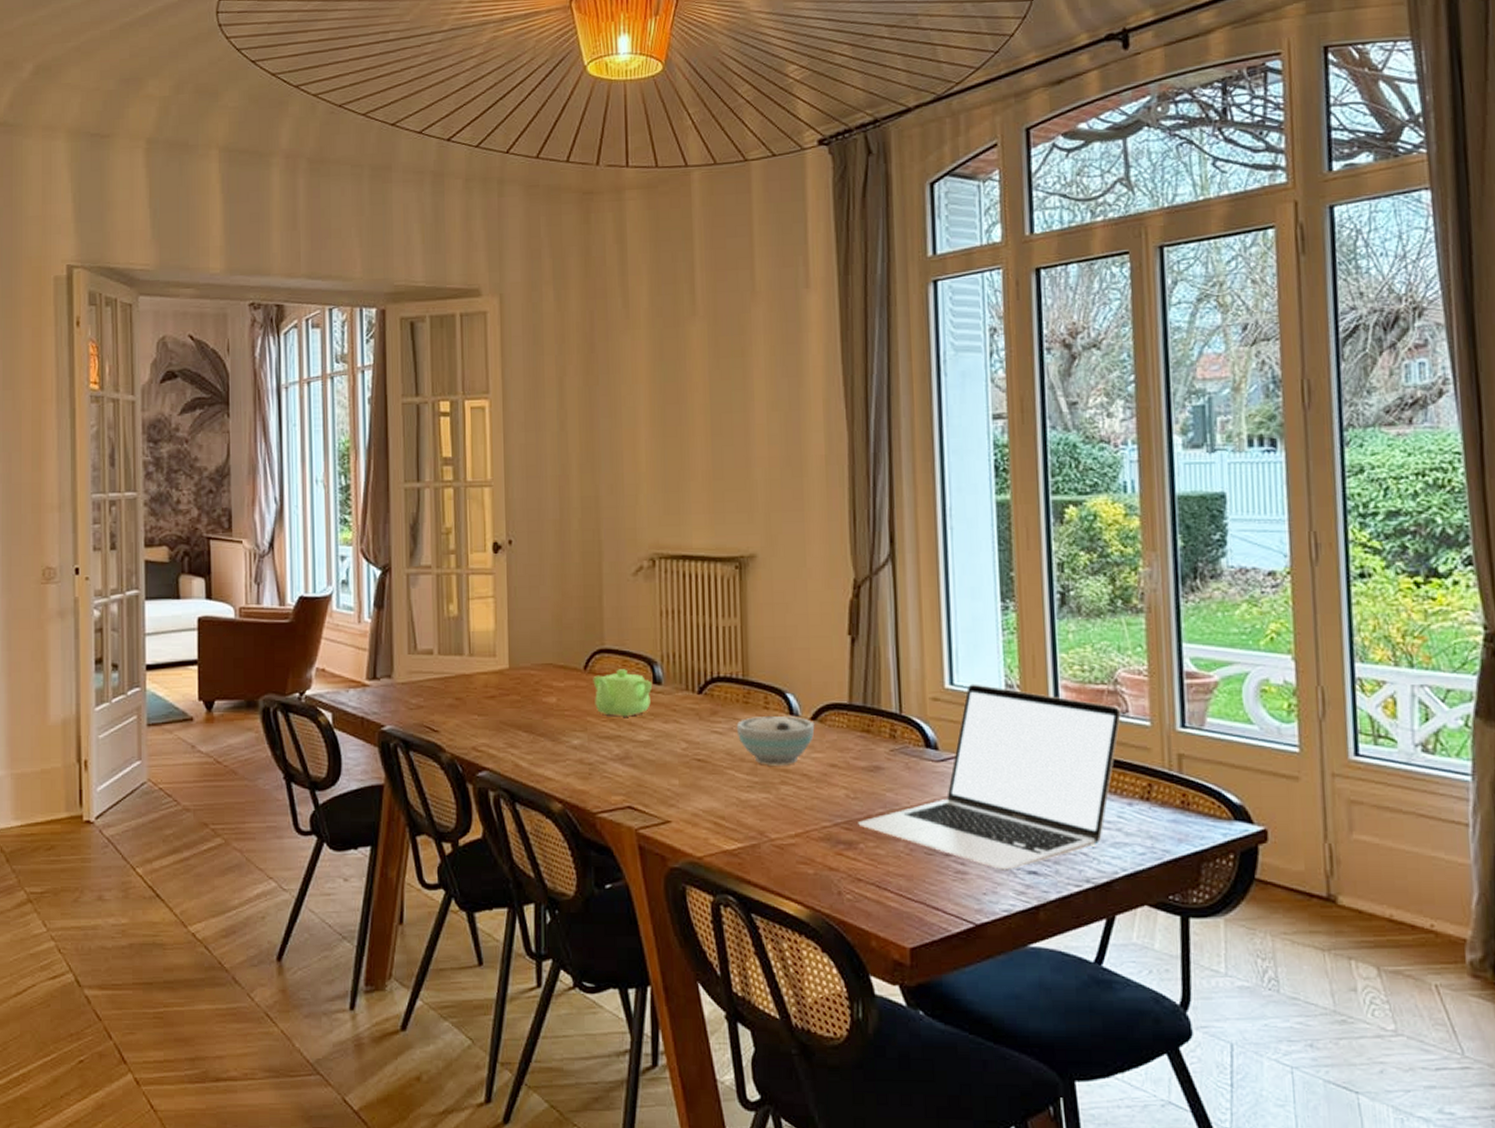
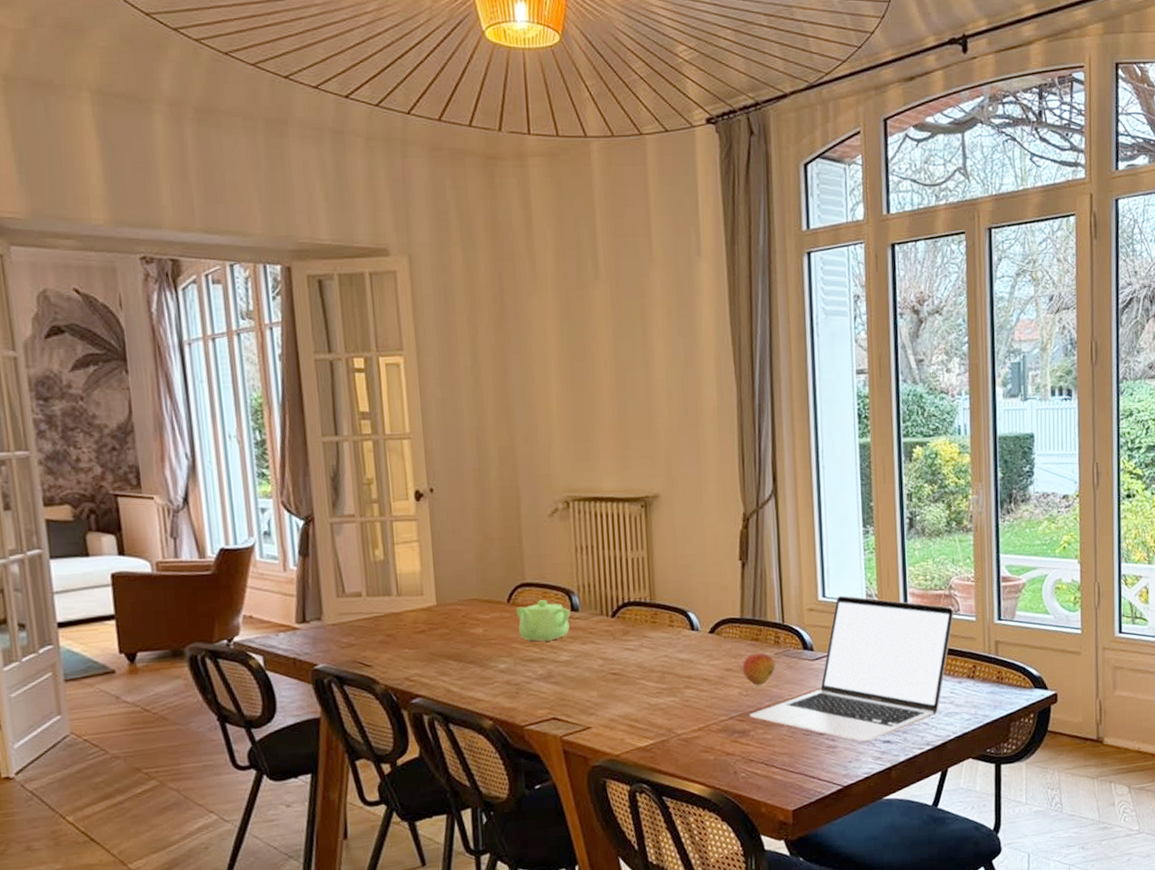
bowl: present [736,715,815,766] -> none [645,631,713,674]
fruit: none [850,747,891,788] -> present [742,652,776,686]

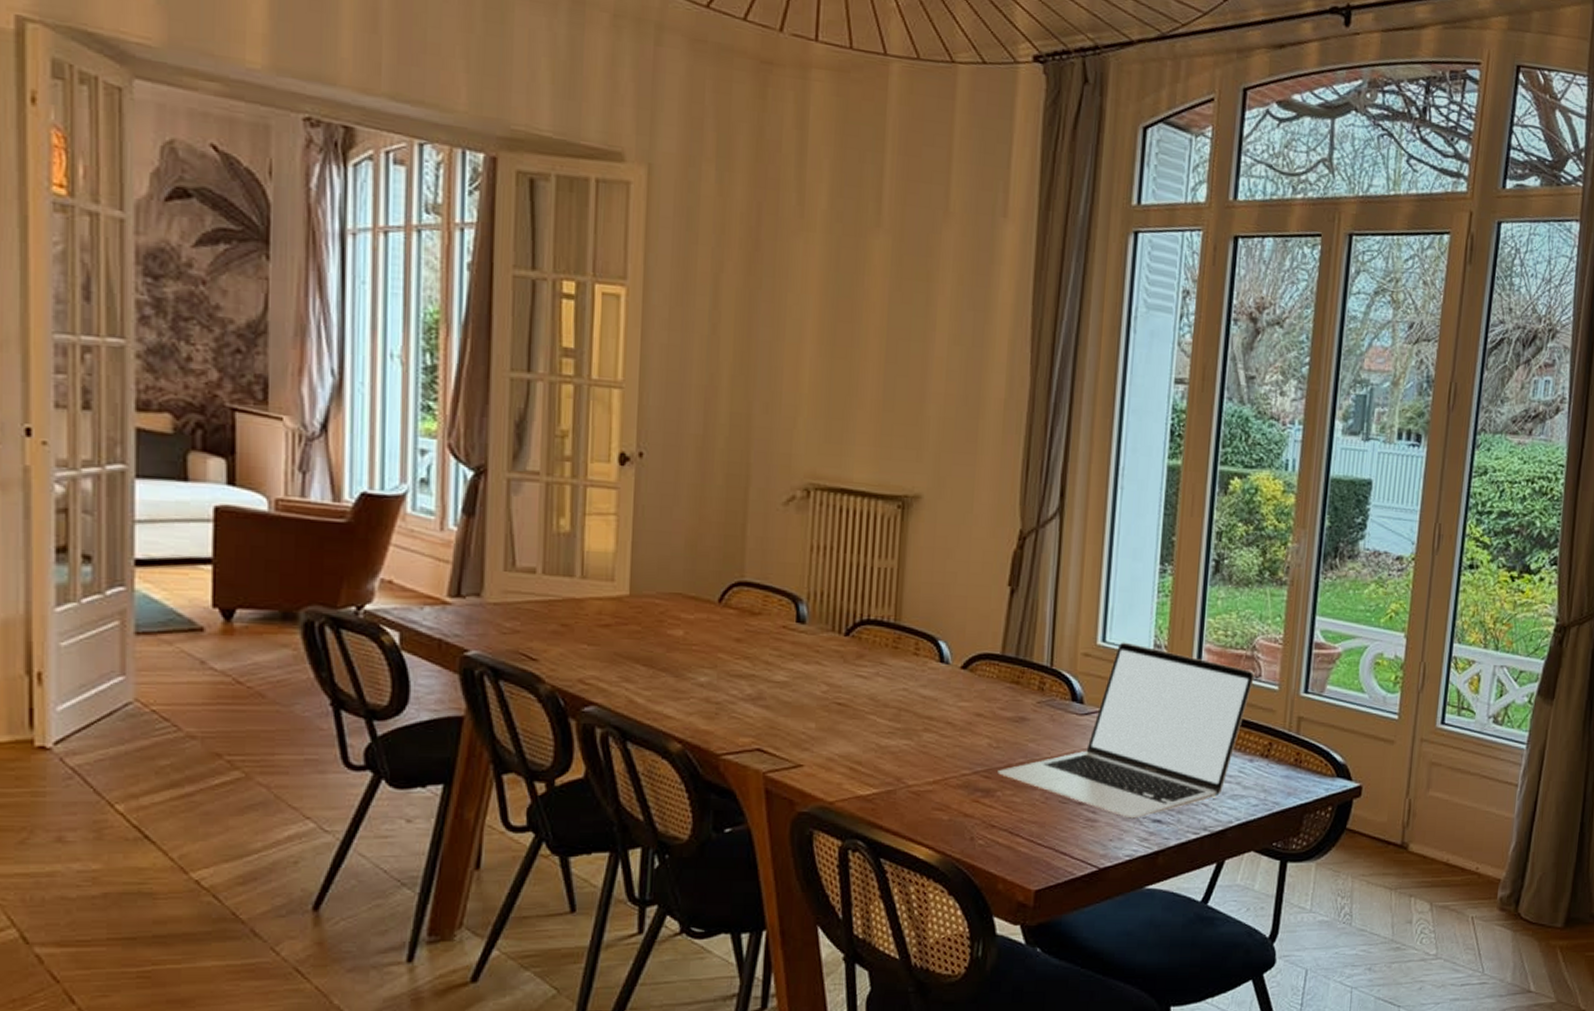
teapot: present [516,600,571,642] -> none [728,604,796,656]
fruit: present [742,652,776,686] -> none [995,698,1036,738]

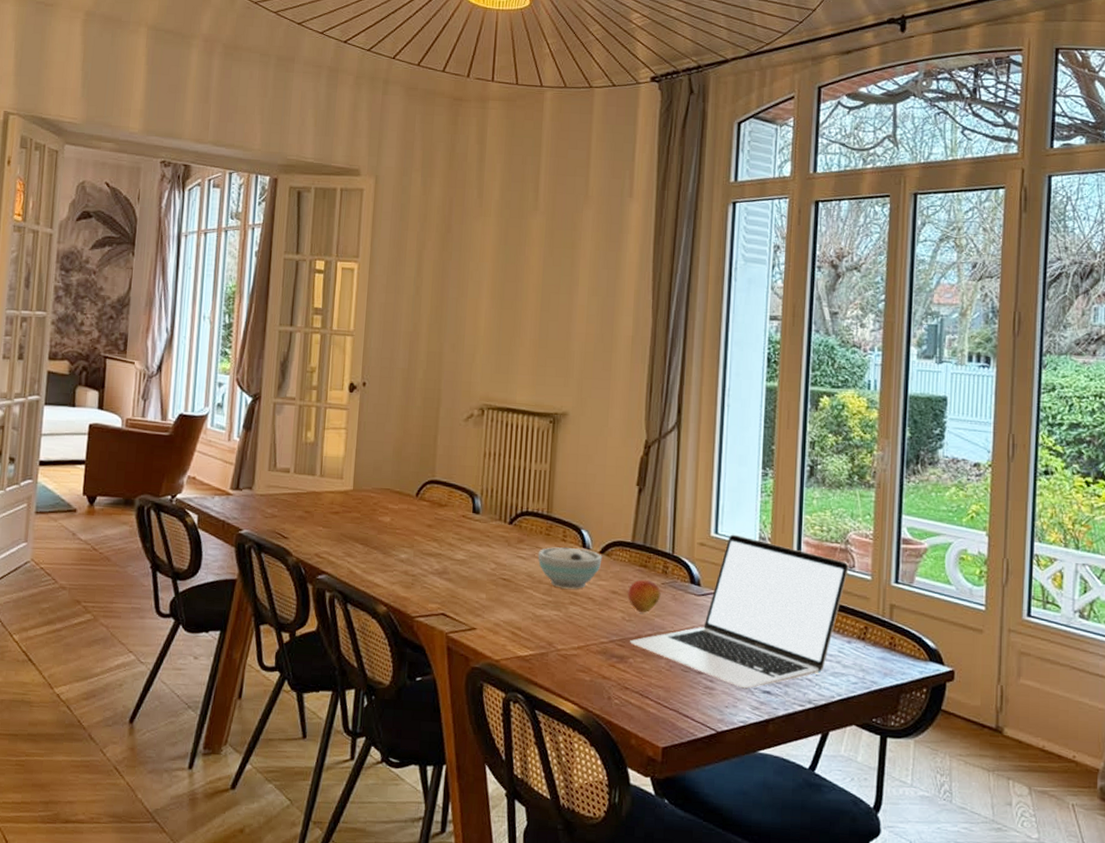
bowl: none [882,662,965,713] -> present [537,546,602,589]
fruit: none [995,698,1036,738] -> present [627,579,661,613]

